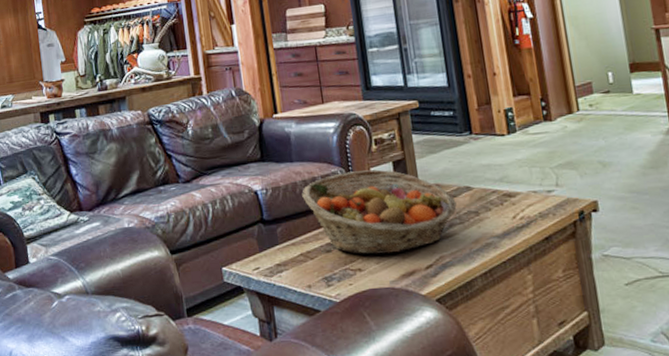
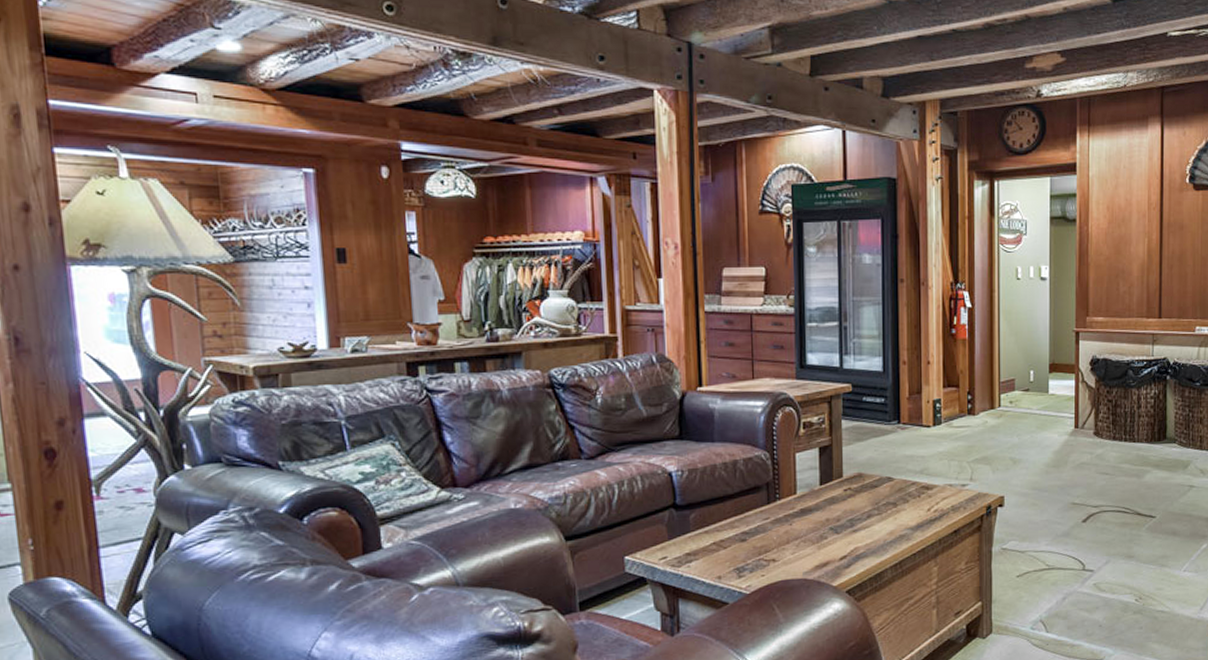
fruit basket: present [302,169,457,255] -> none [721,455,877,545]

